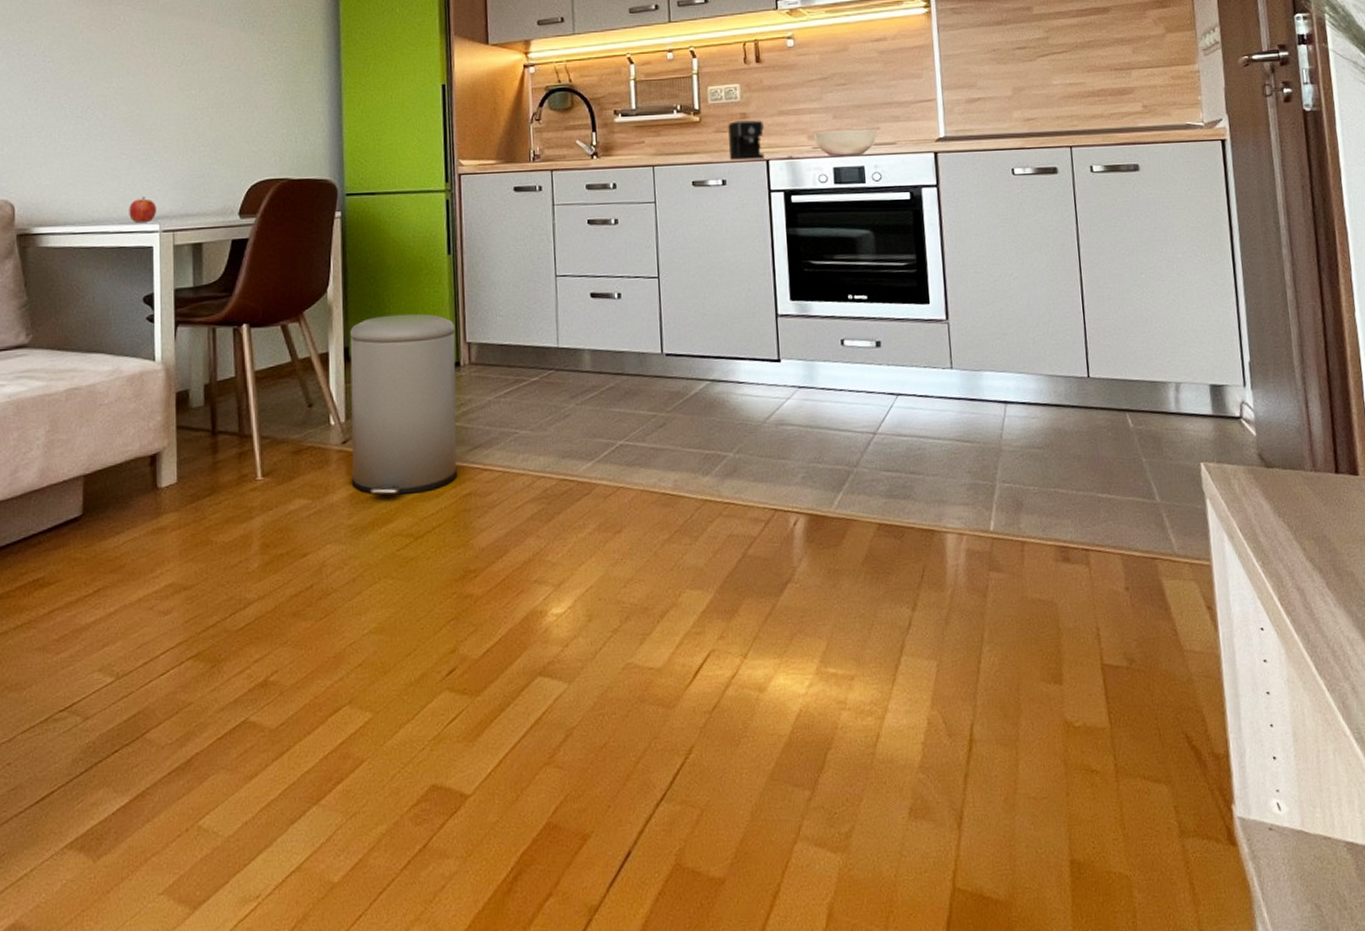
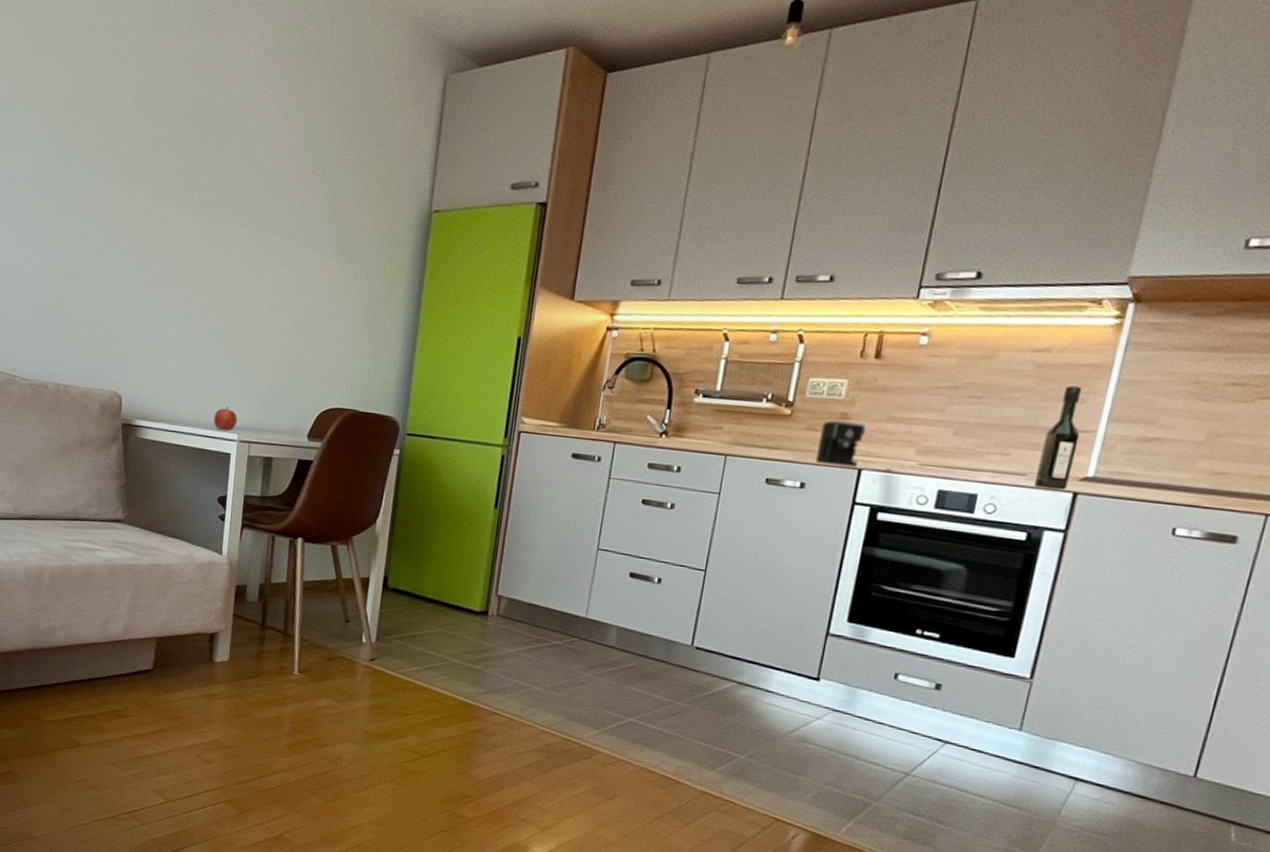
pedal bin: present [350,313,458,496] -> none [374,554,489,720]
bowl: present [812,129,878,157] -> none [922,447,1007,481]
bottle: none [901,65,928,153] -> present [1033,386,1083,490]

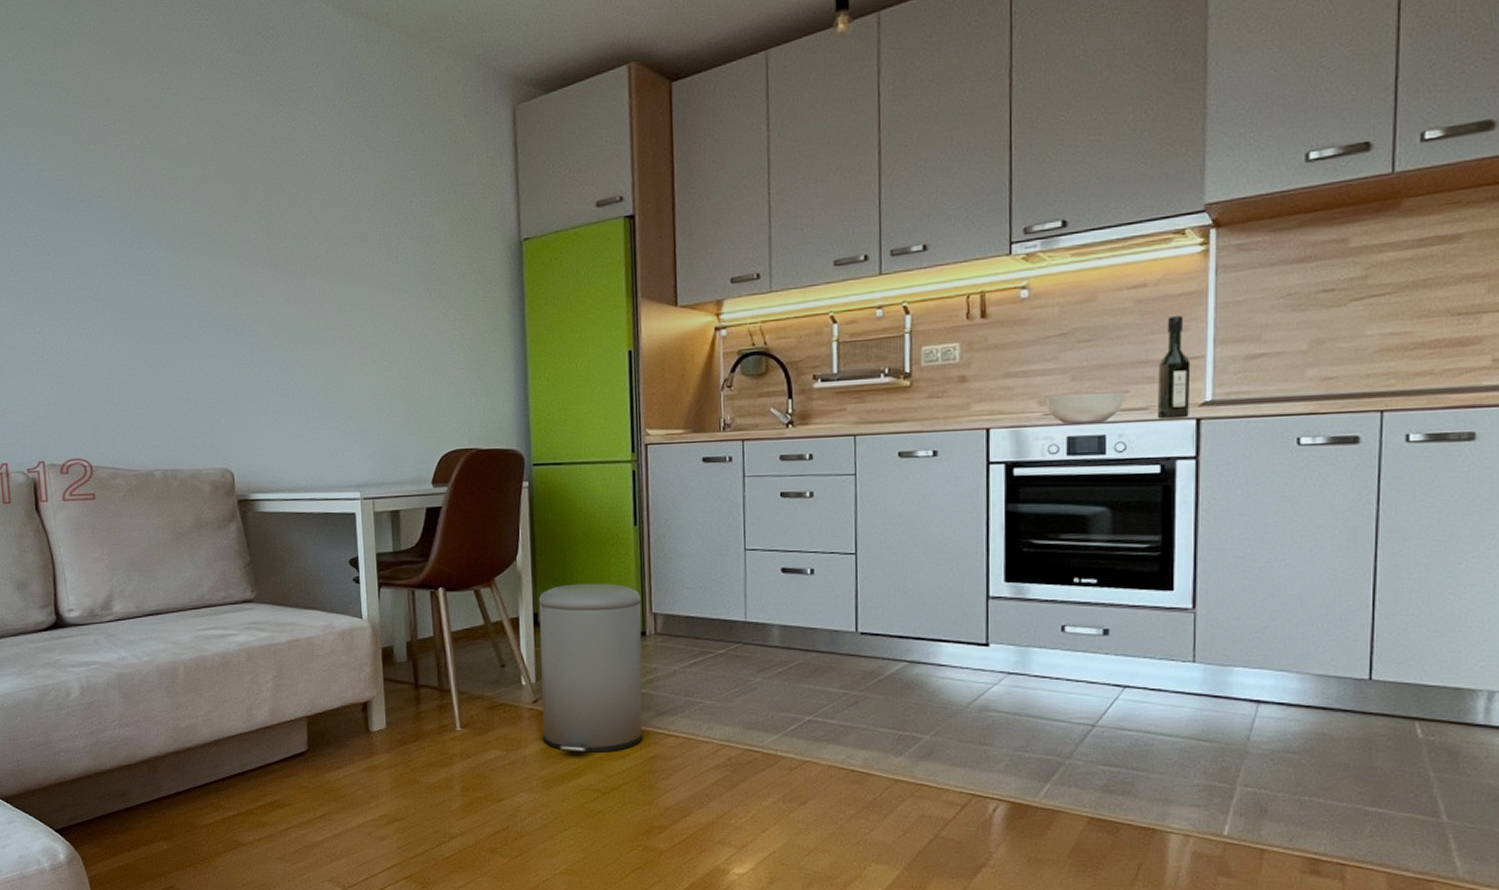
fruit: present [213,407,238,431] -> none [332,466,358,491]
pedal bin: none [374,554,489,720] -> present [539,583,643,753]
coffee maker: present [815,420,893,472] -> none [942,383,1020,430]
bowl: none [922,447,1007,481] -> present [1044,392,1126,425]

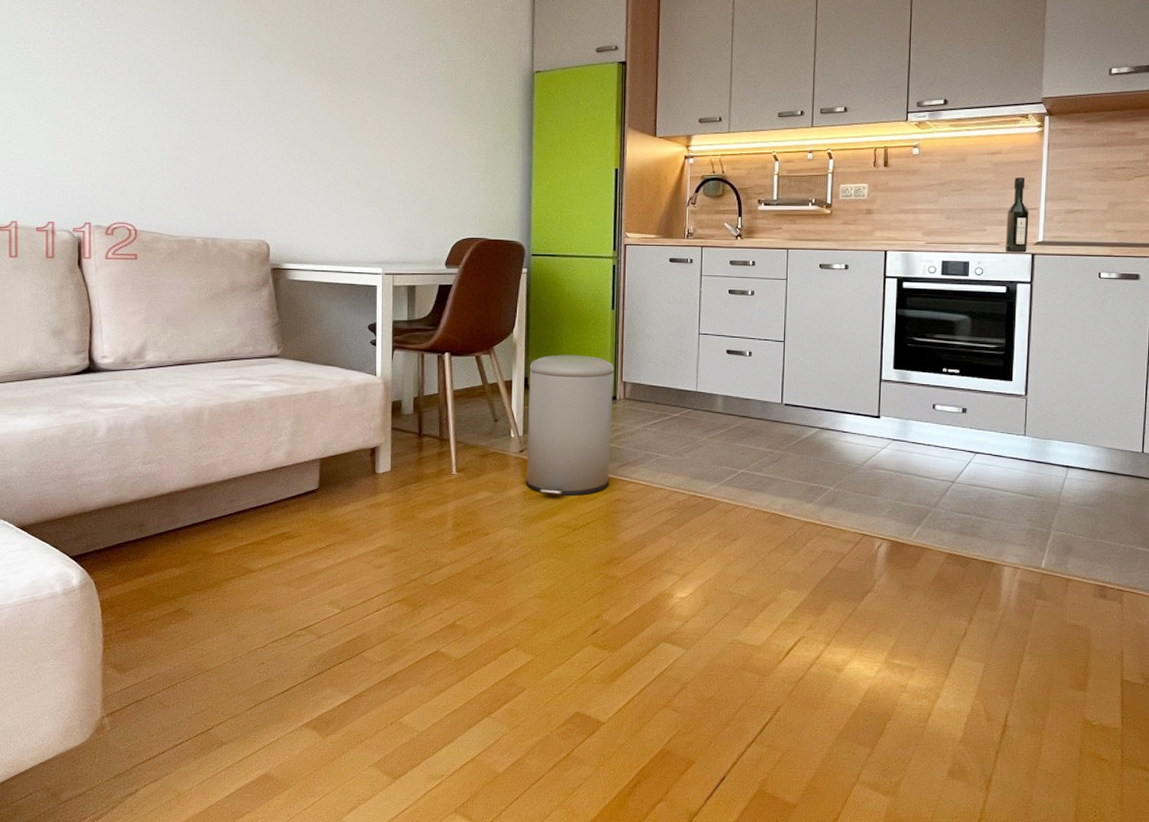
bowl: present [1044,392,1126,425] -> none [927,229,984,253]

